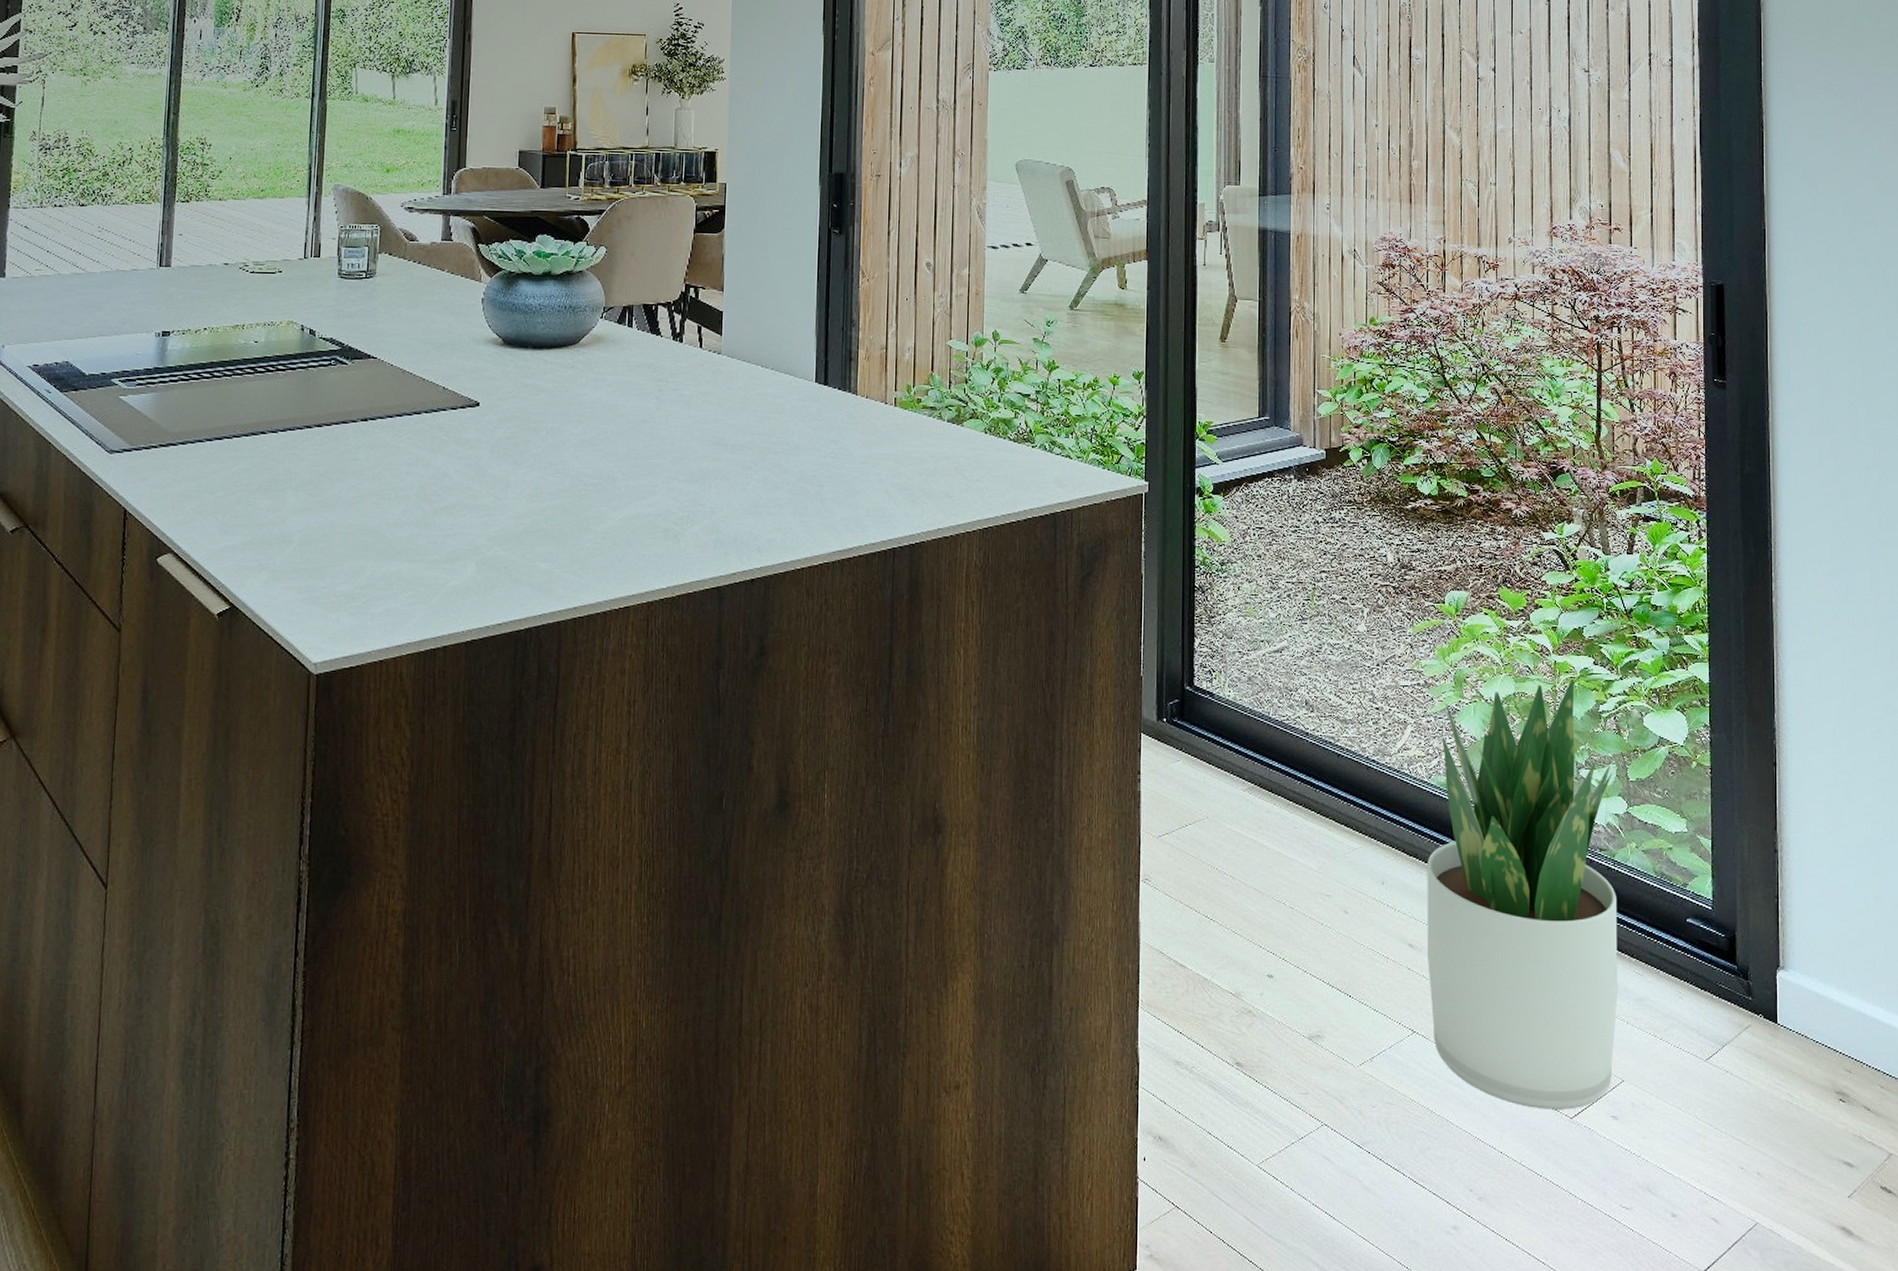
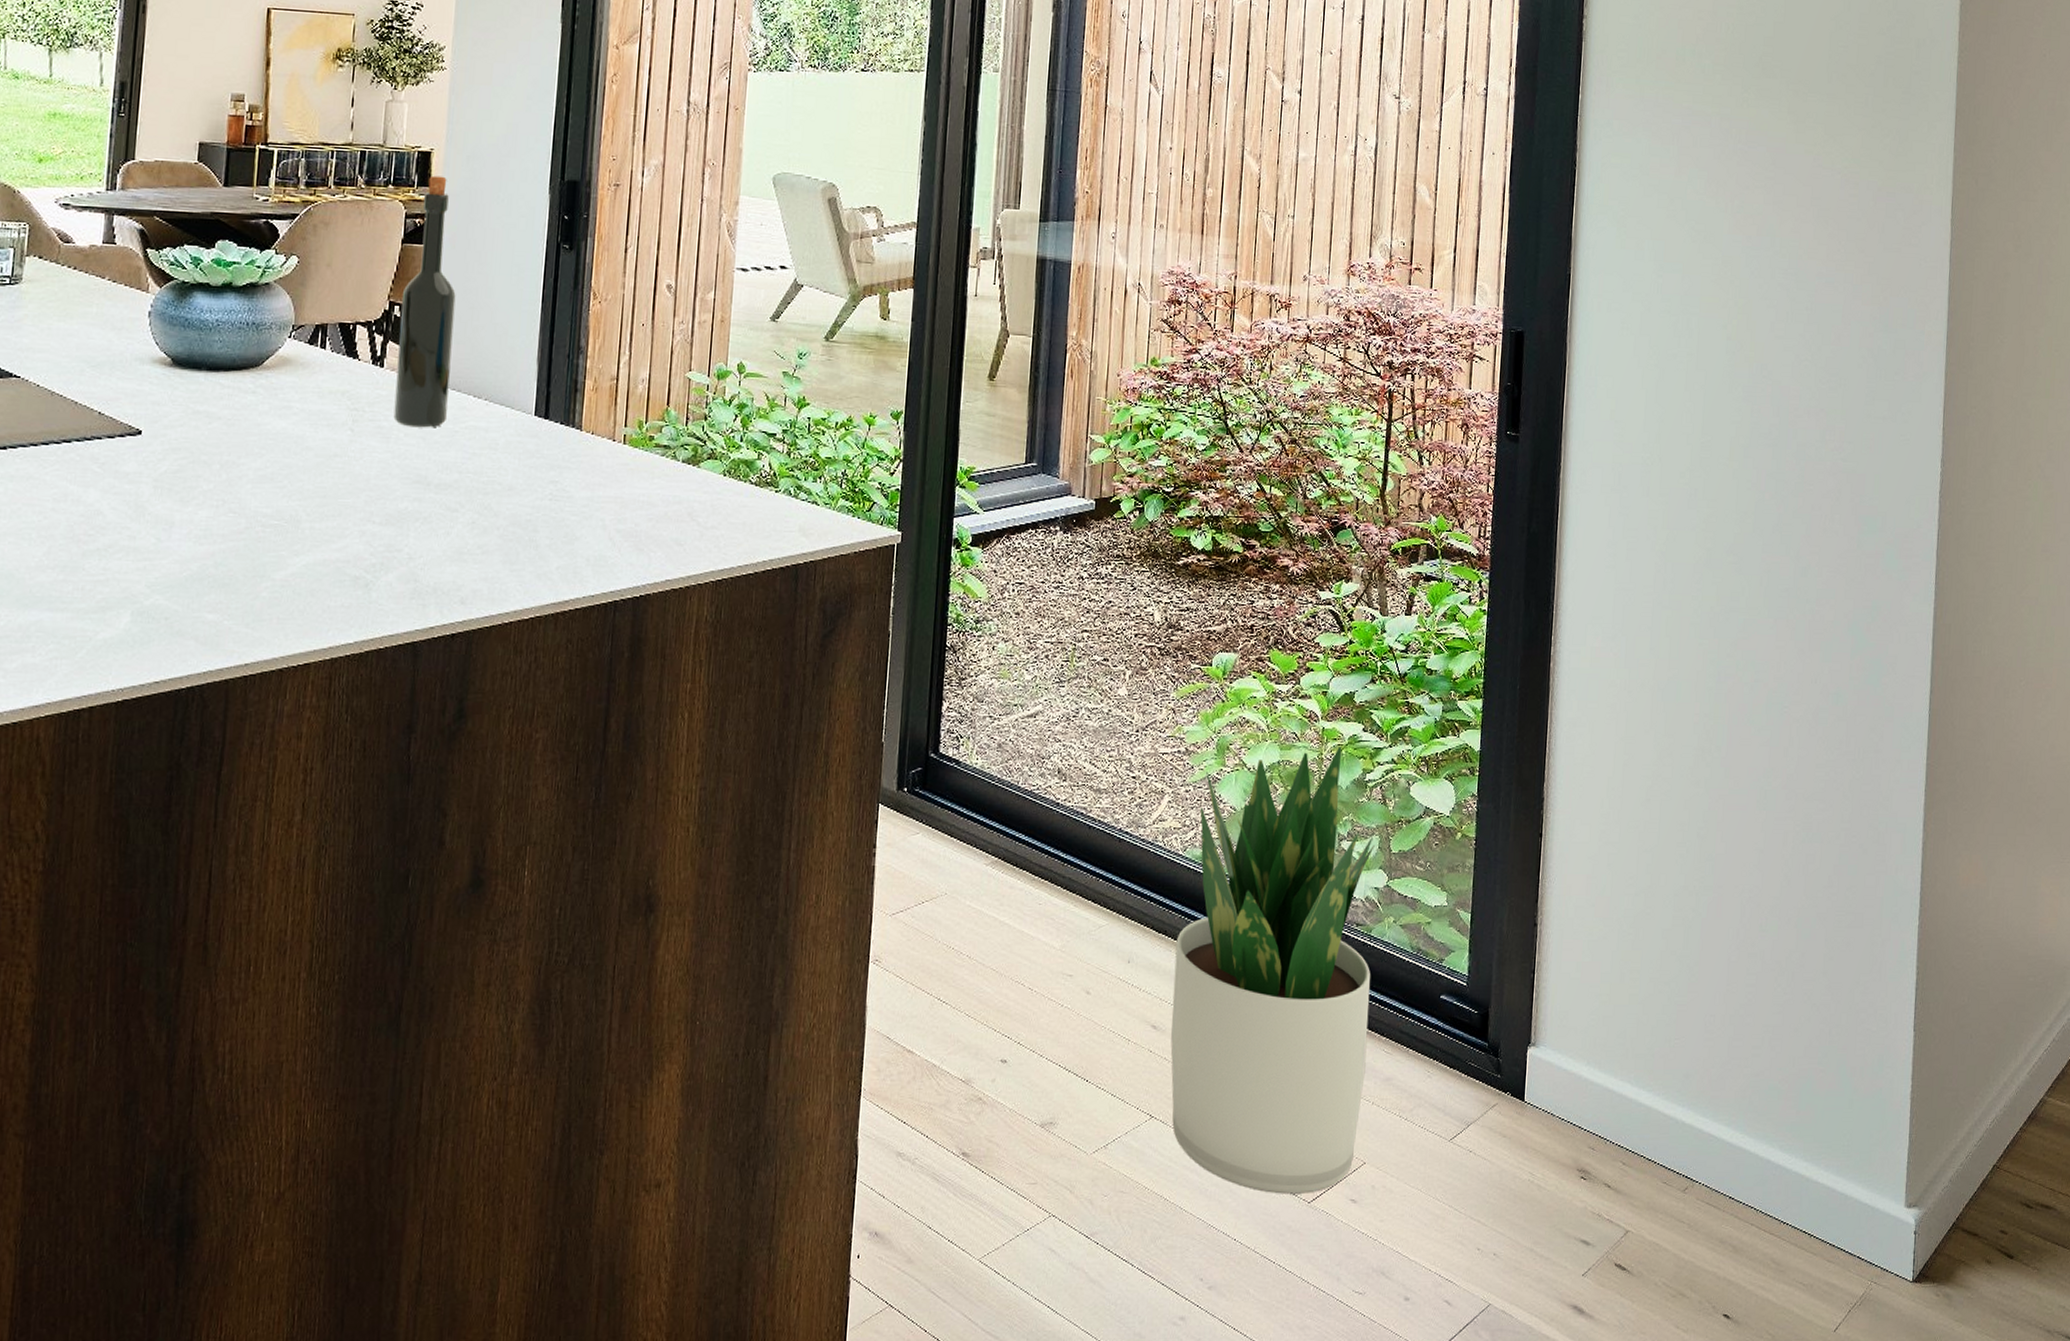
wine bottle: none [693,172,742,396] -> present [393,175,456,428]

